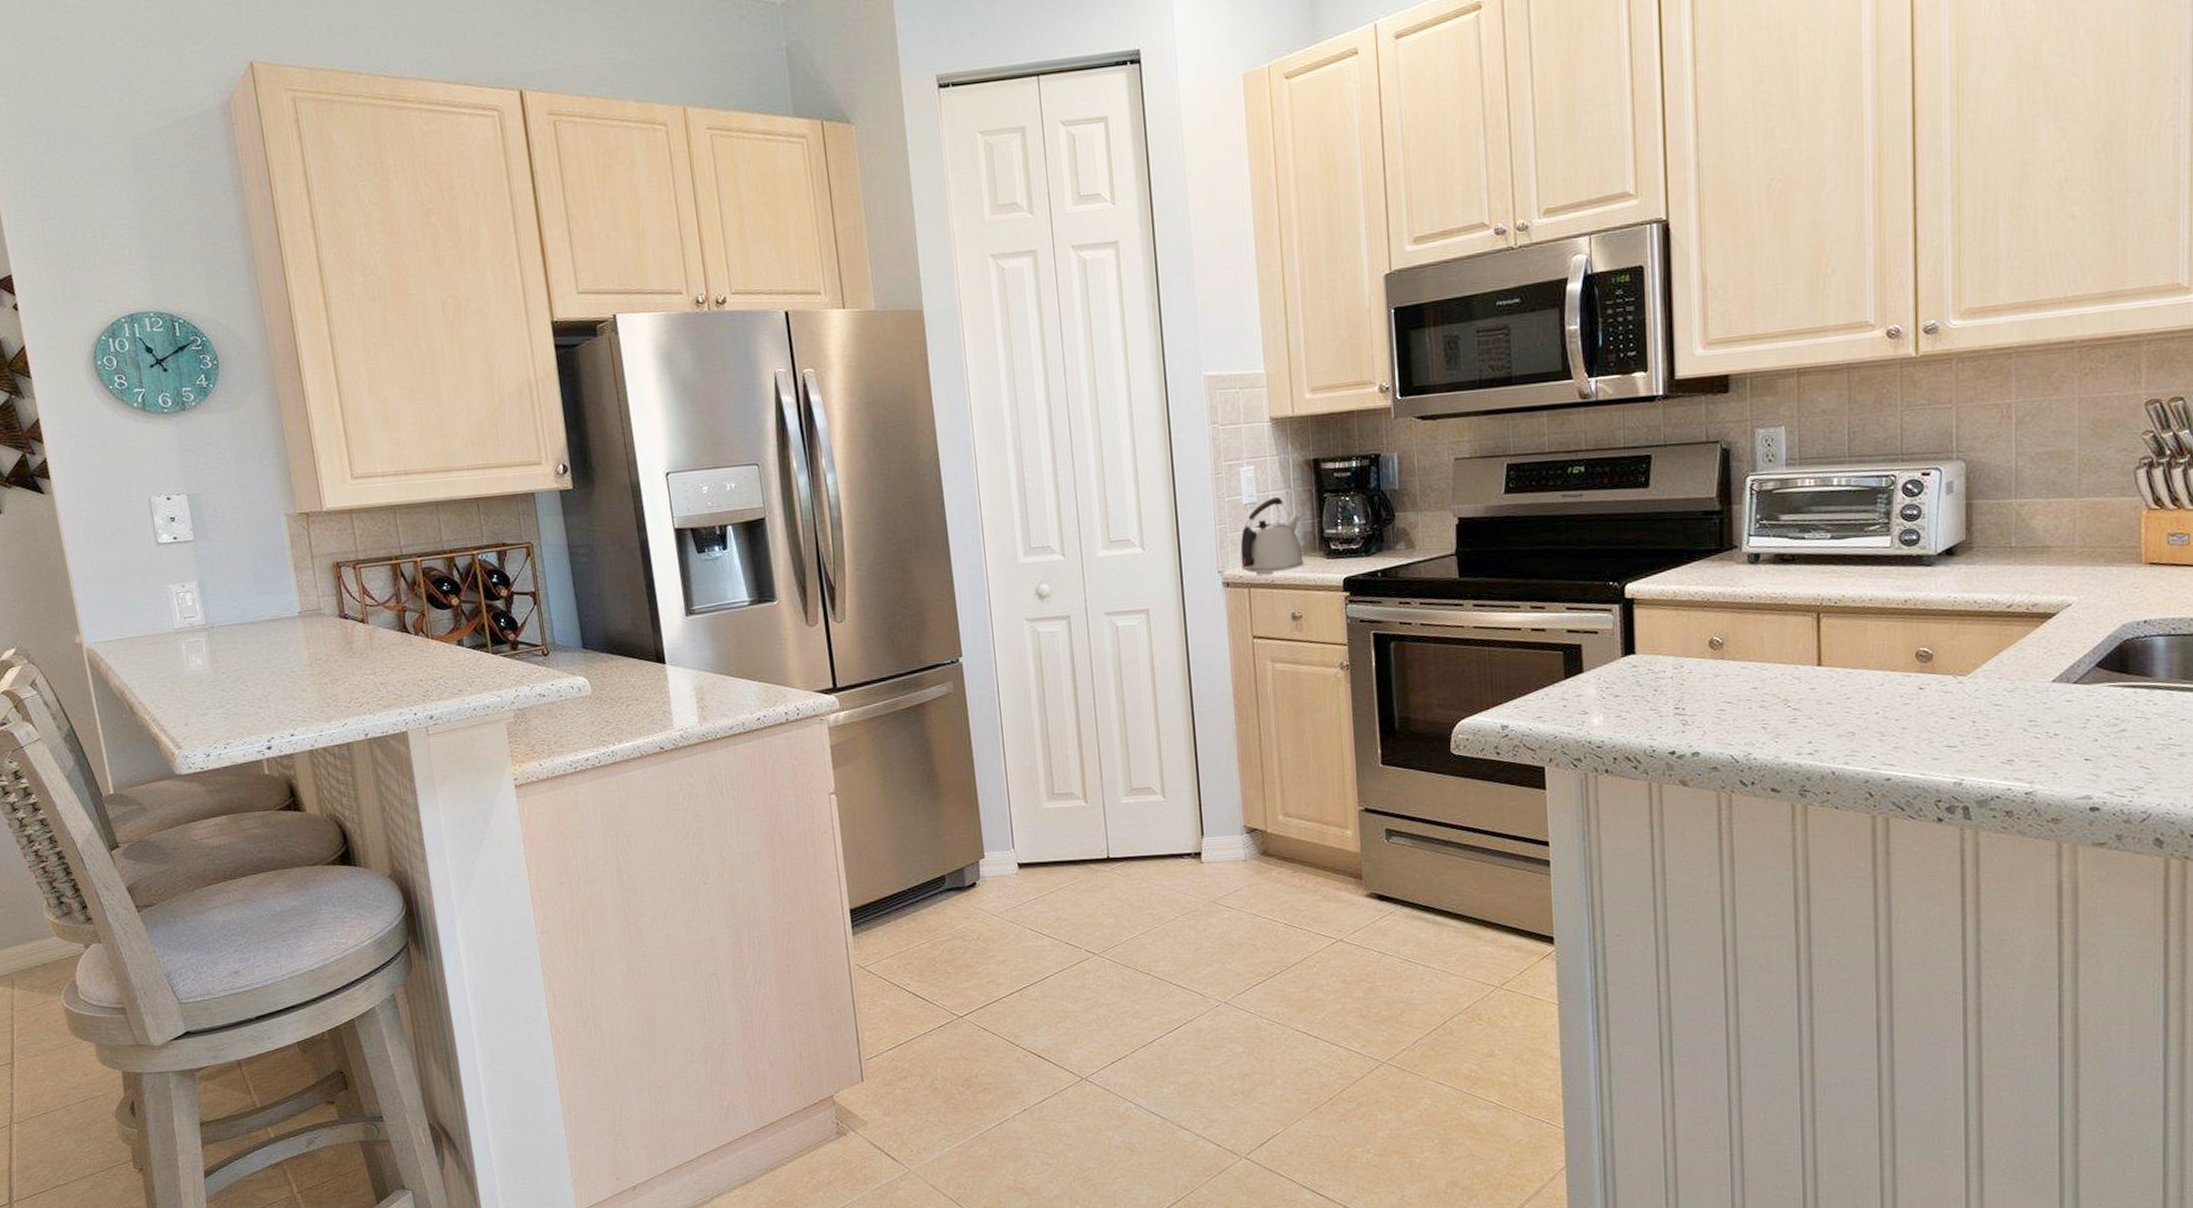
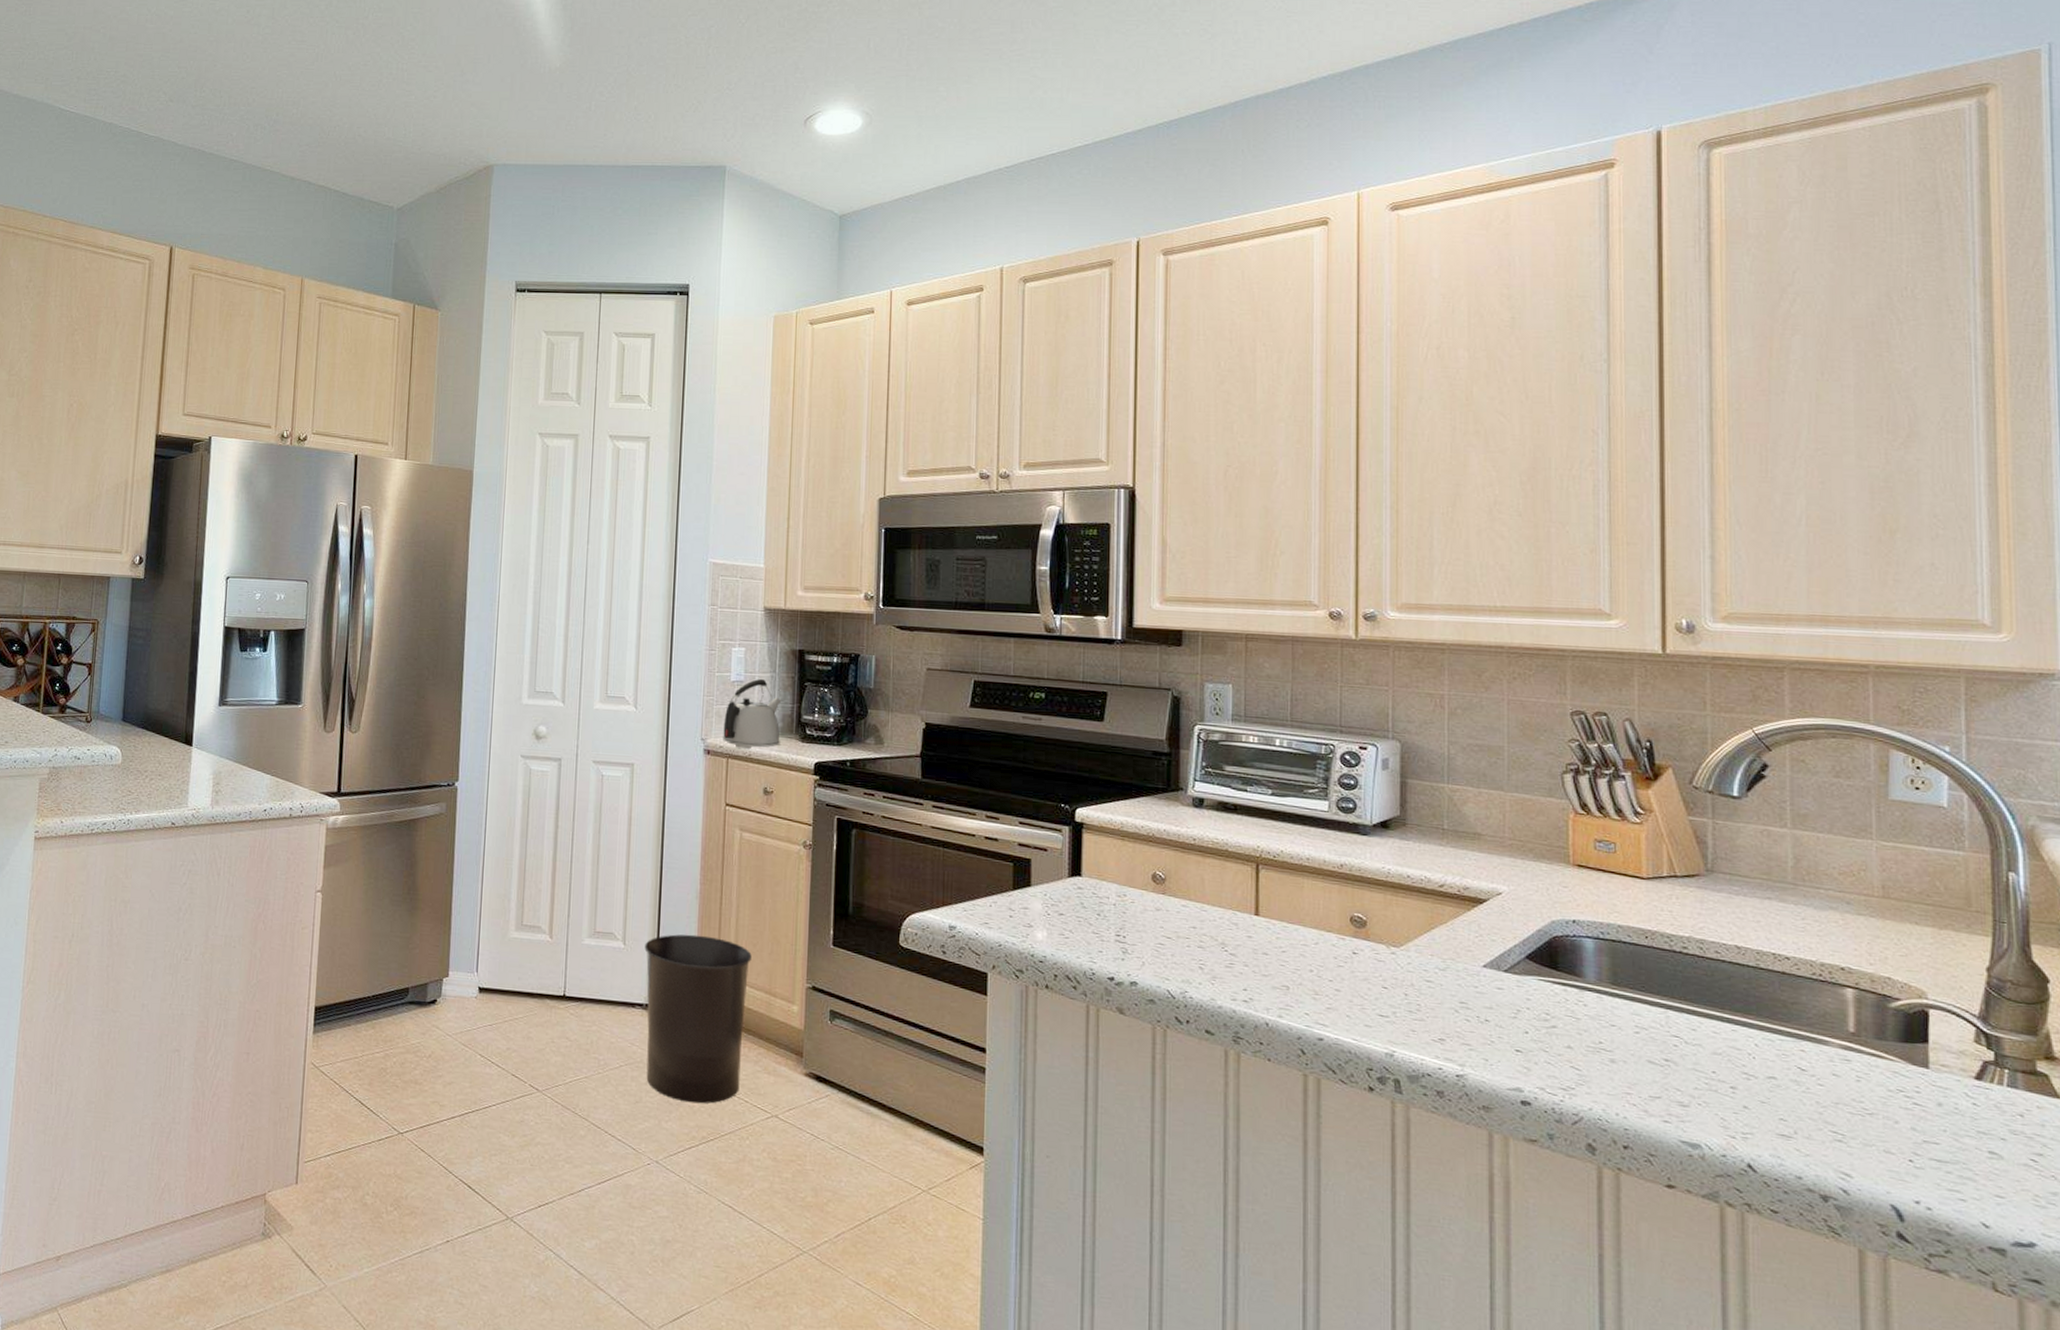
waste bin: none [1185,775,1301,942] -> present [644,934,752,1104]

